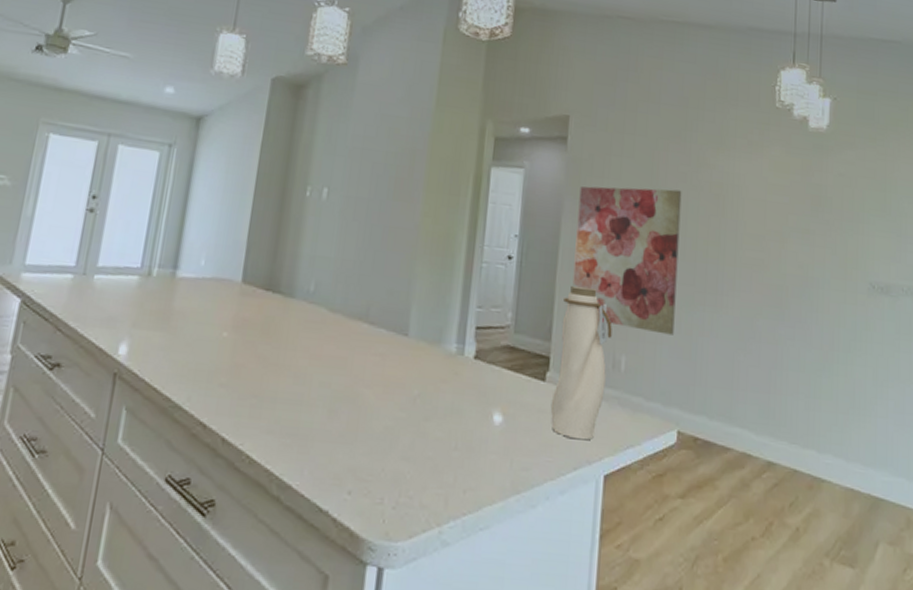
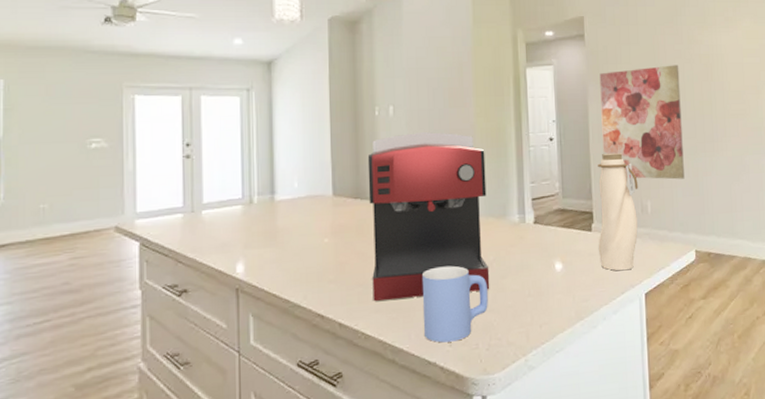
coffee maker: none [266,222,428,432] -> present [367,131,490,301]
mug: none [320,390,406,490] -> present [421,265,488,343]

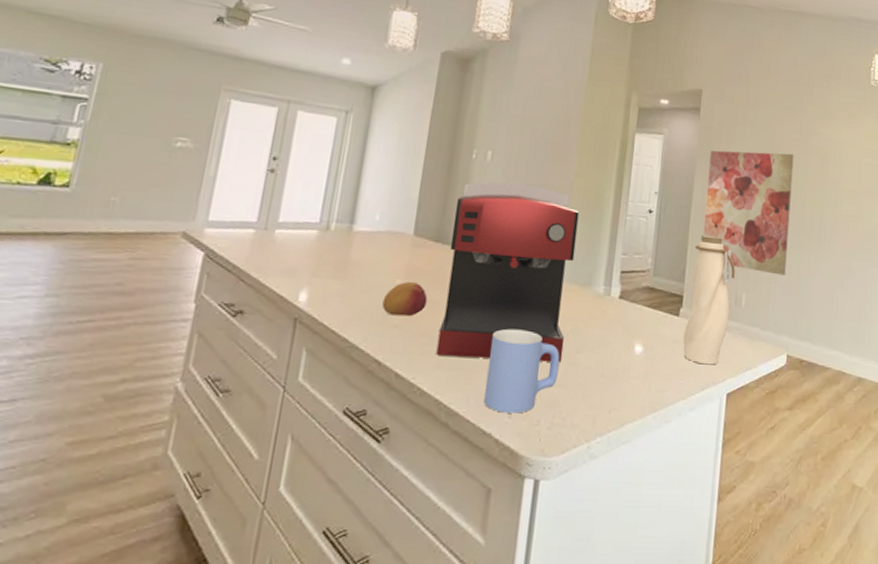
fruit: none [315,239,356,272] -> present [382,282,428,317]

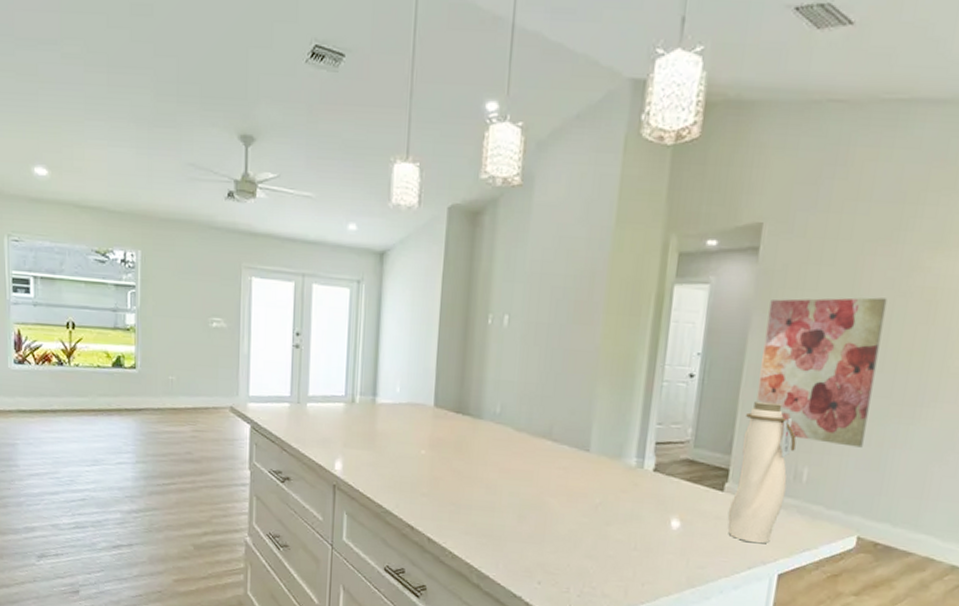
fruit: present [382,282,428,317] -> none [410,452,452,486]
coffee maker: present [436,182,580,363] -> none [464,348,608,534]
mug: present [484,328,560,414] -> none [513,499,589,581]

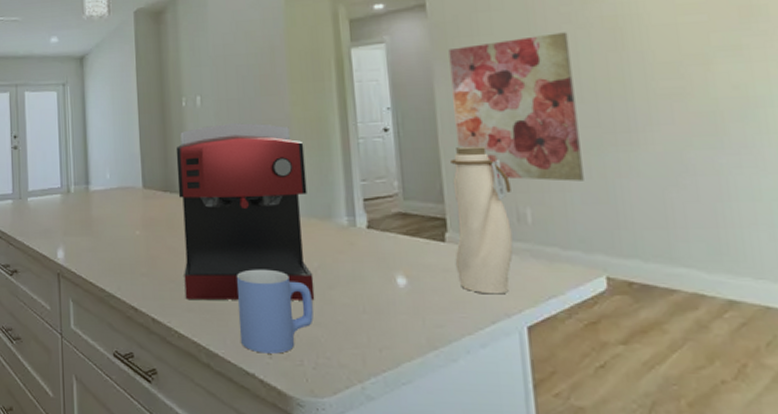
coffee maker: none [464,348,608,534] -> present [176,122,315,300]
mug: none [513,499,589,581] -> present [236,269,314,354]

